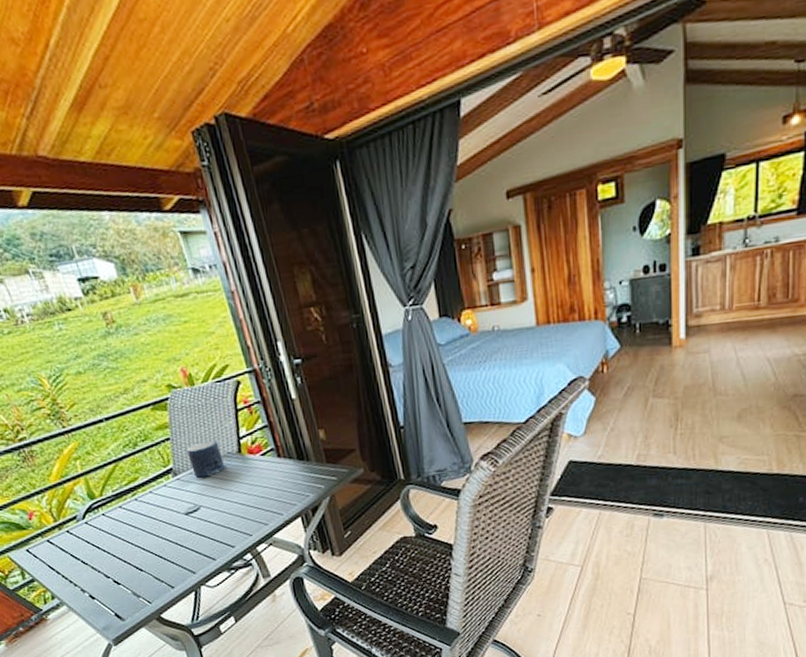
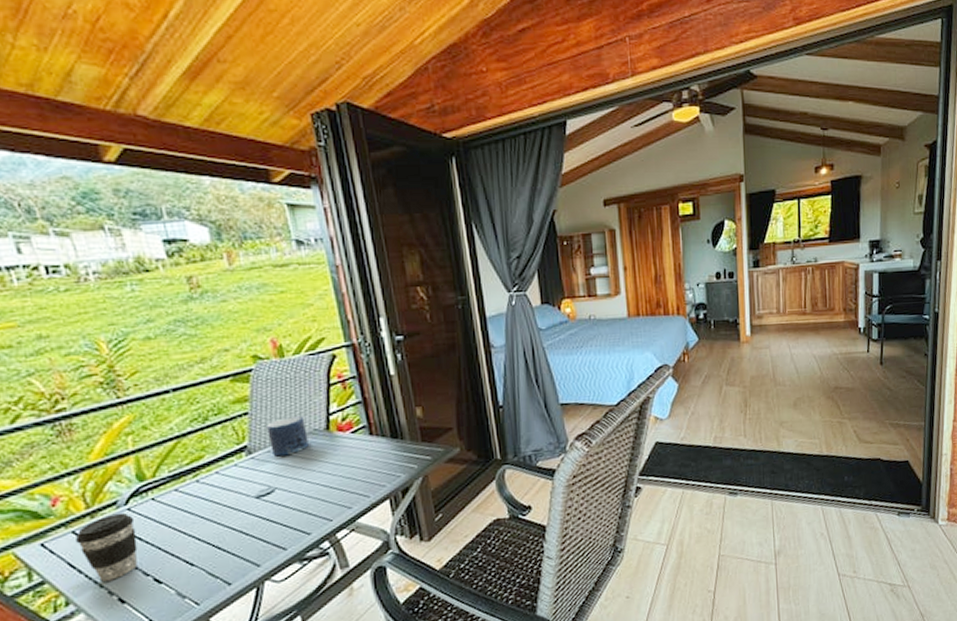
coffee cup: none [50,525,100,581] -> present [74,512,138,582]

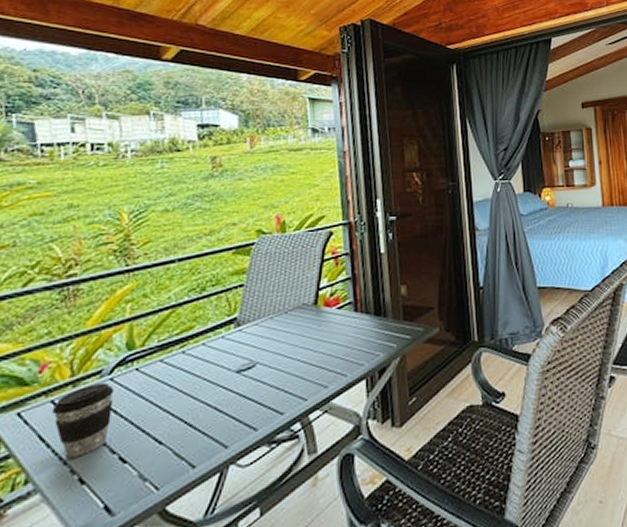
candle: present [267,416,309,457] -> none [258,290,296,330]

